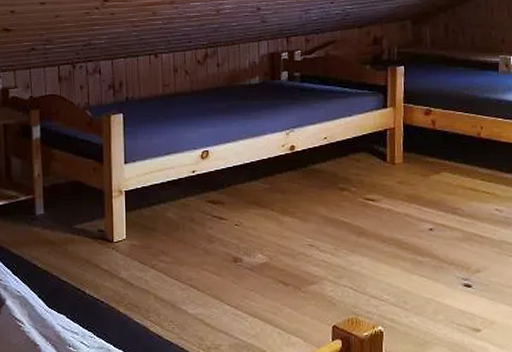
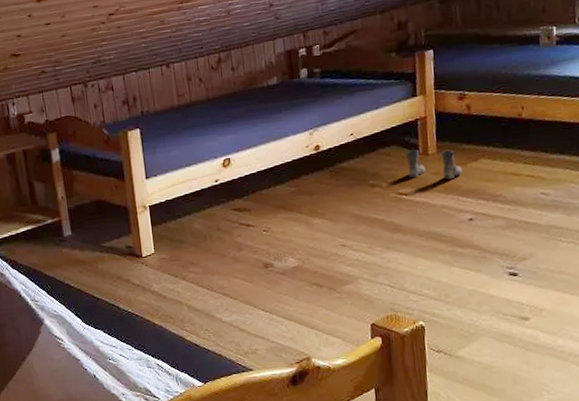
boots: none [374,158,425,190] -> present [405,149,462,180]

